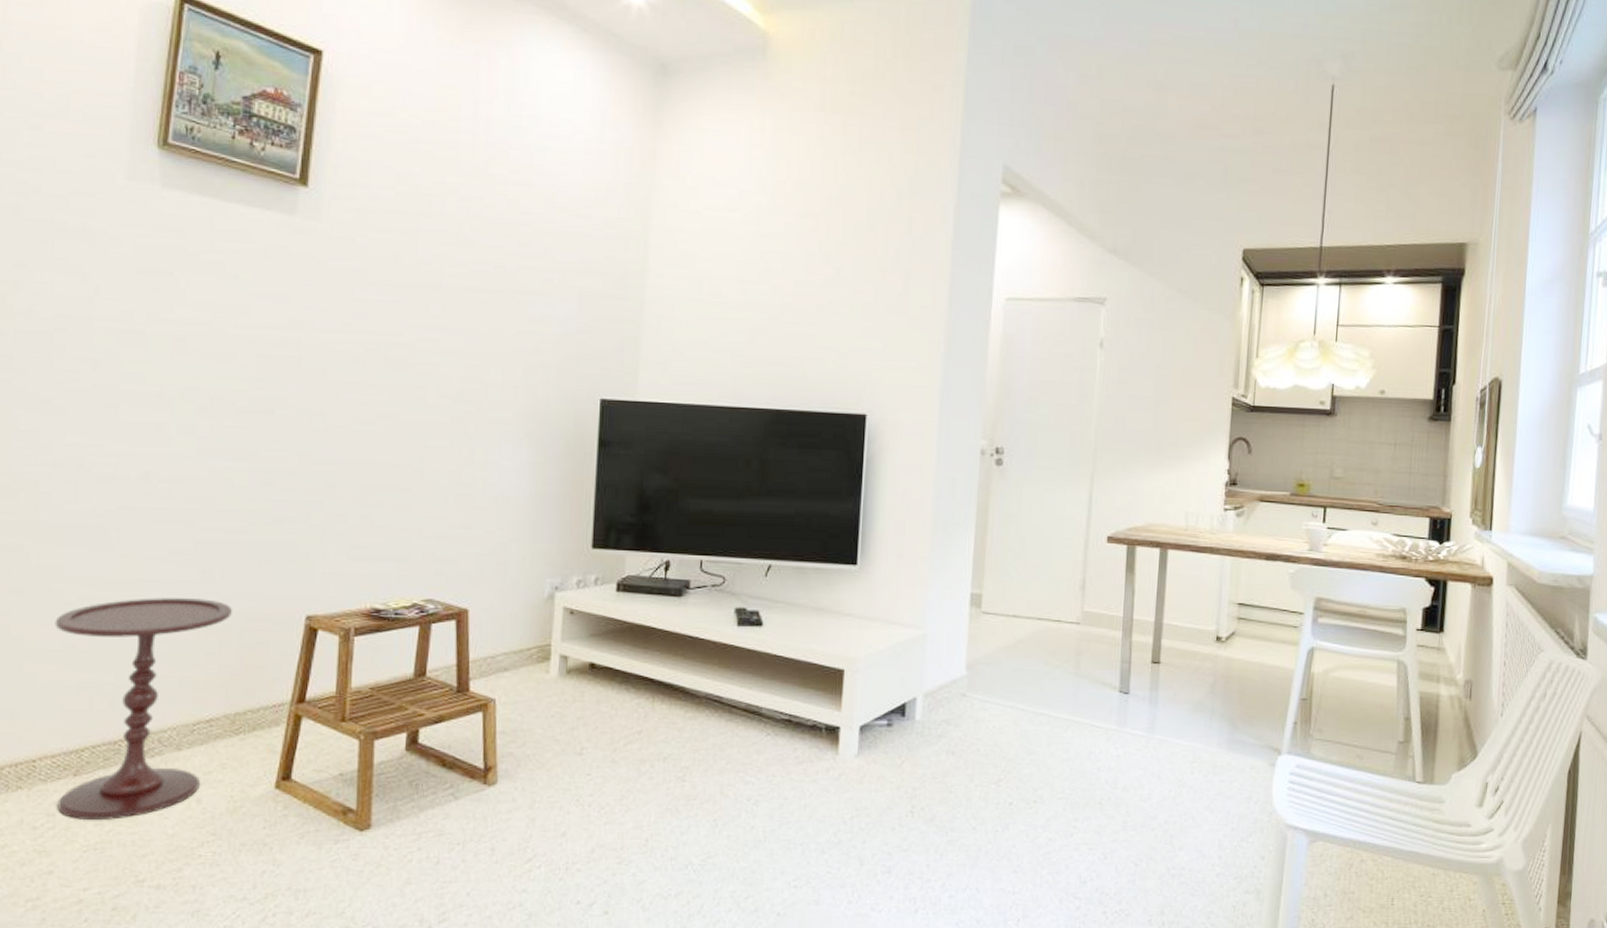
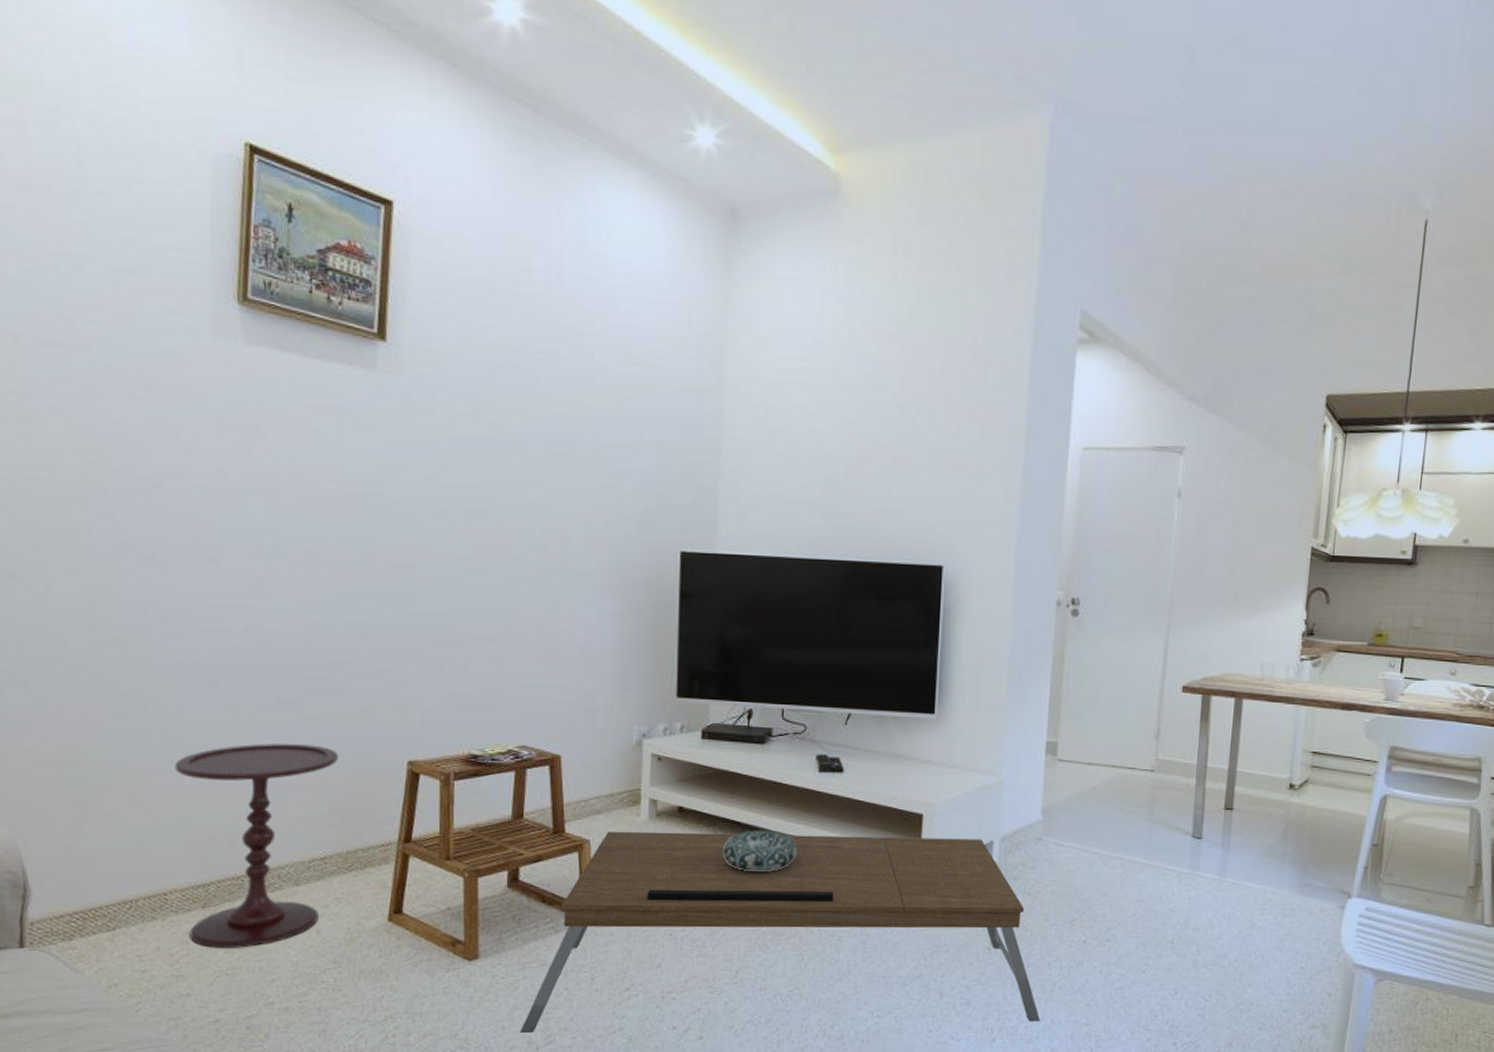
coffee table: none [412,689,966,911] -> present [520,831,1041,1034]
decorative bowl: none [634,687,713,733] -> present [722,830,797,873]

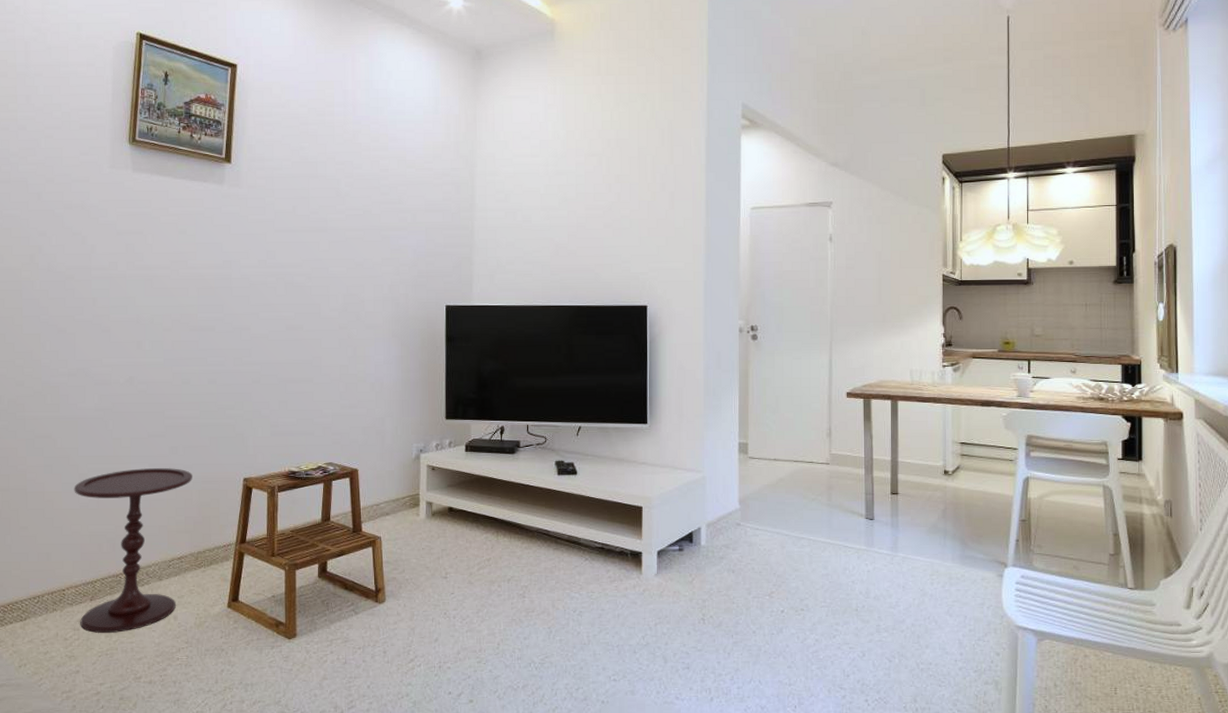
coffee table: present [520,831,1041,1034] -> none [328,526,750,700]
decorative bowl: present [722,830,797,873] -> none [484,524,543,560]

